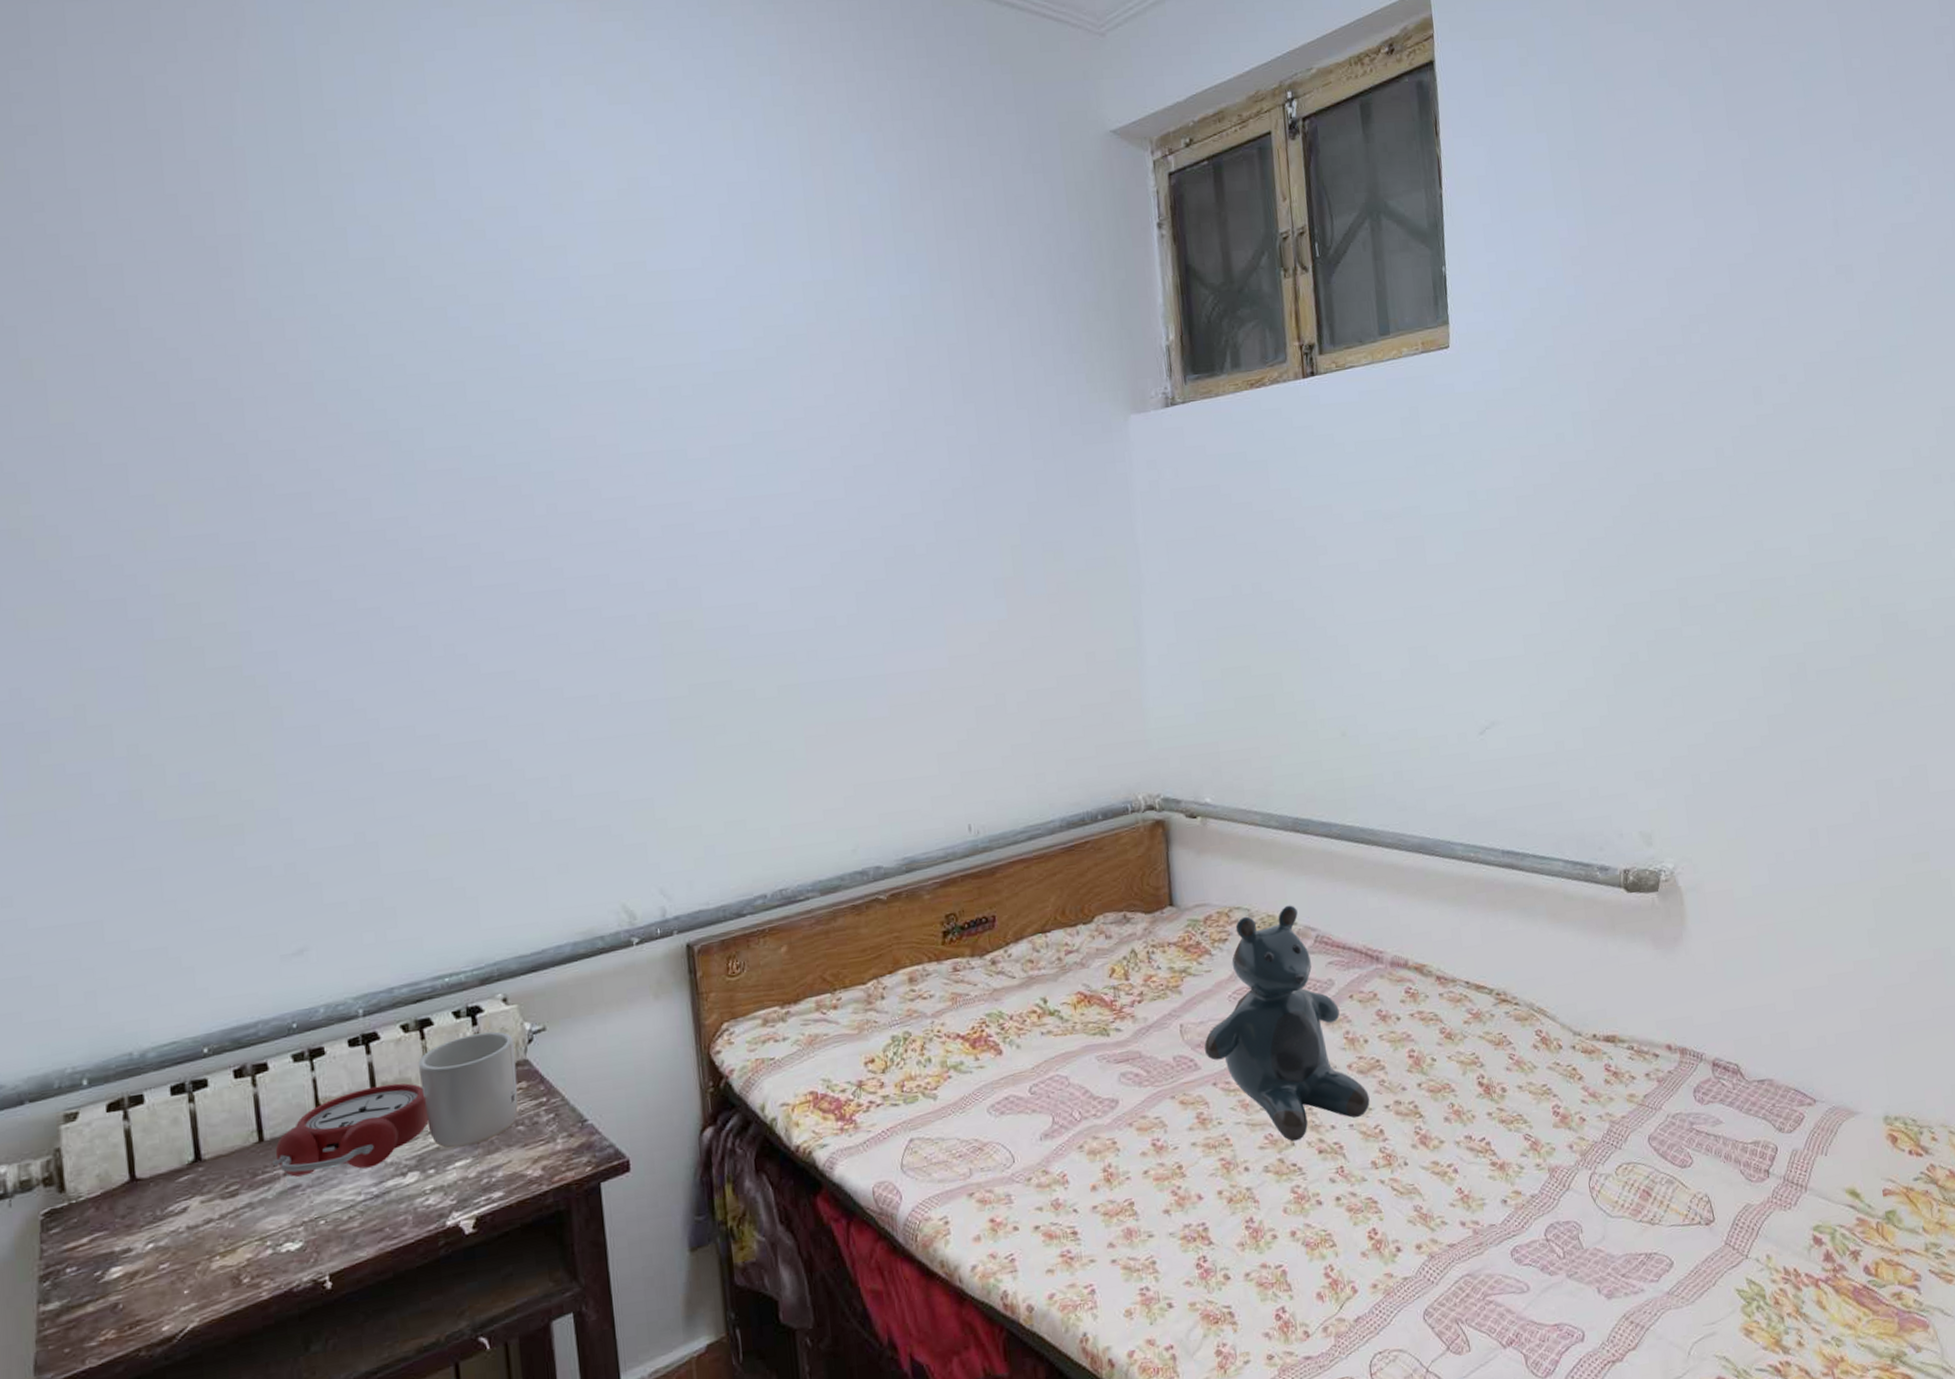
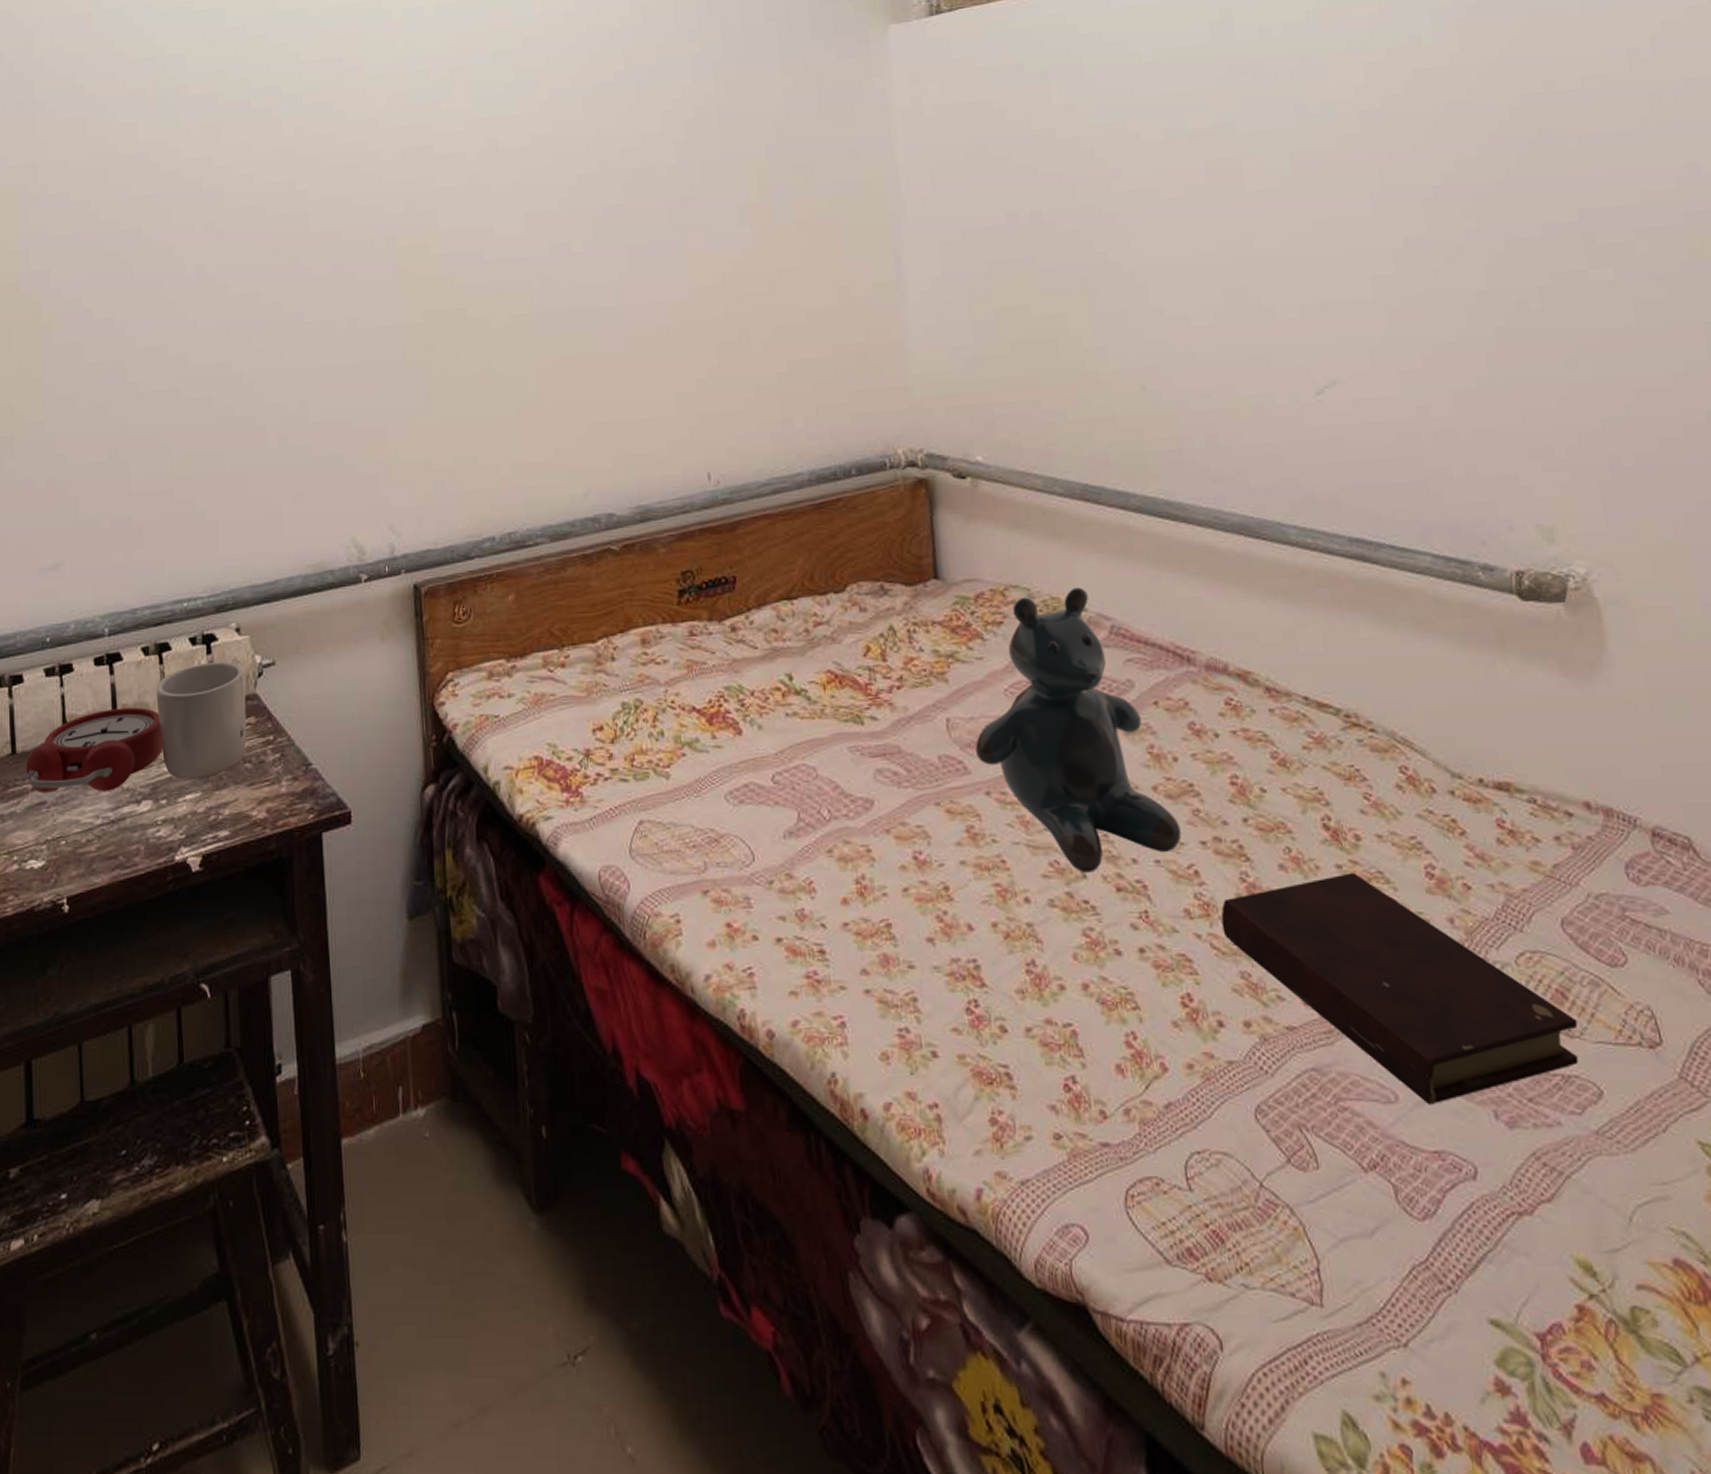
book: none [1400,1117,1658,1290] -> present [1221,872,1579,1105]

